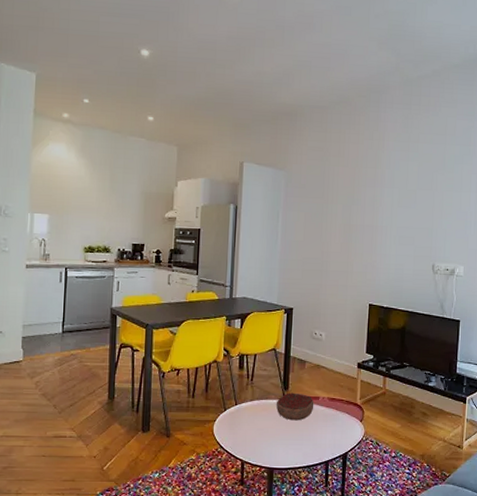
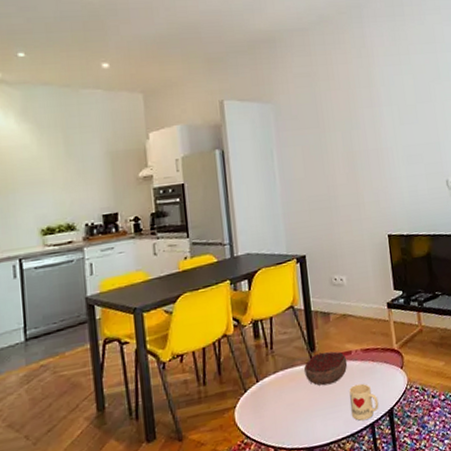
mug: none [311,426,336,458] -> present [349,383,379,421]

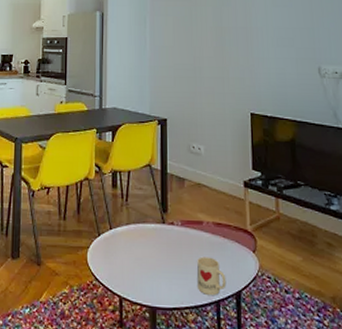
decorative bowl: present [304,351,348,386] -> none [155,215,198,250]

